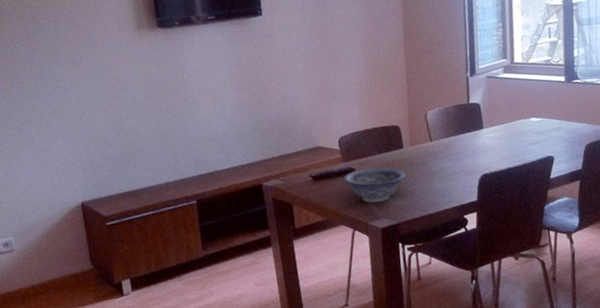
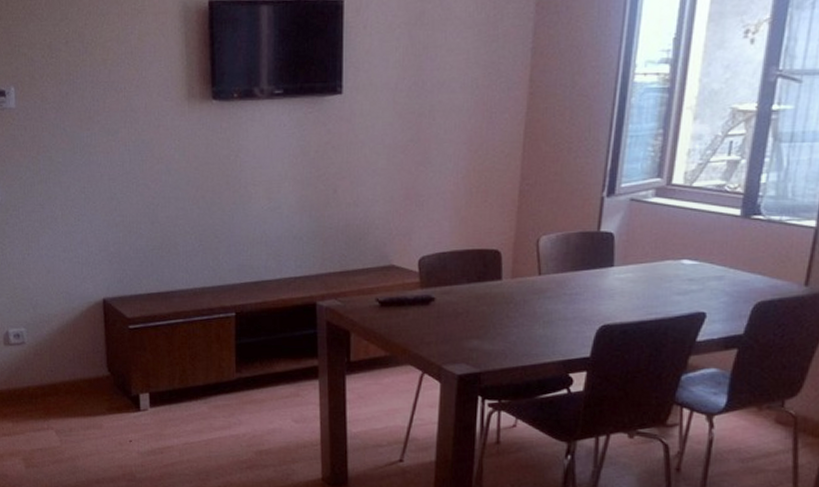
decorative bowl: present [343,167,406,203] -> none [419,300,500,343]

